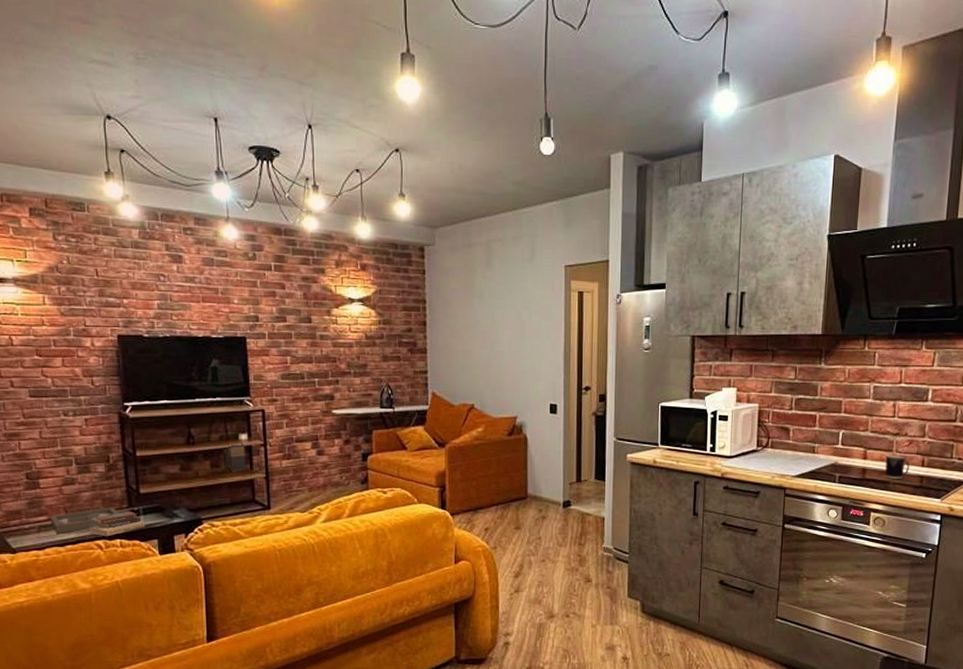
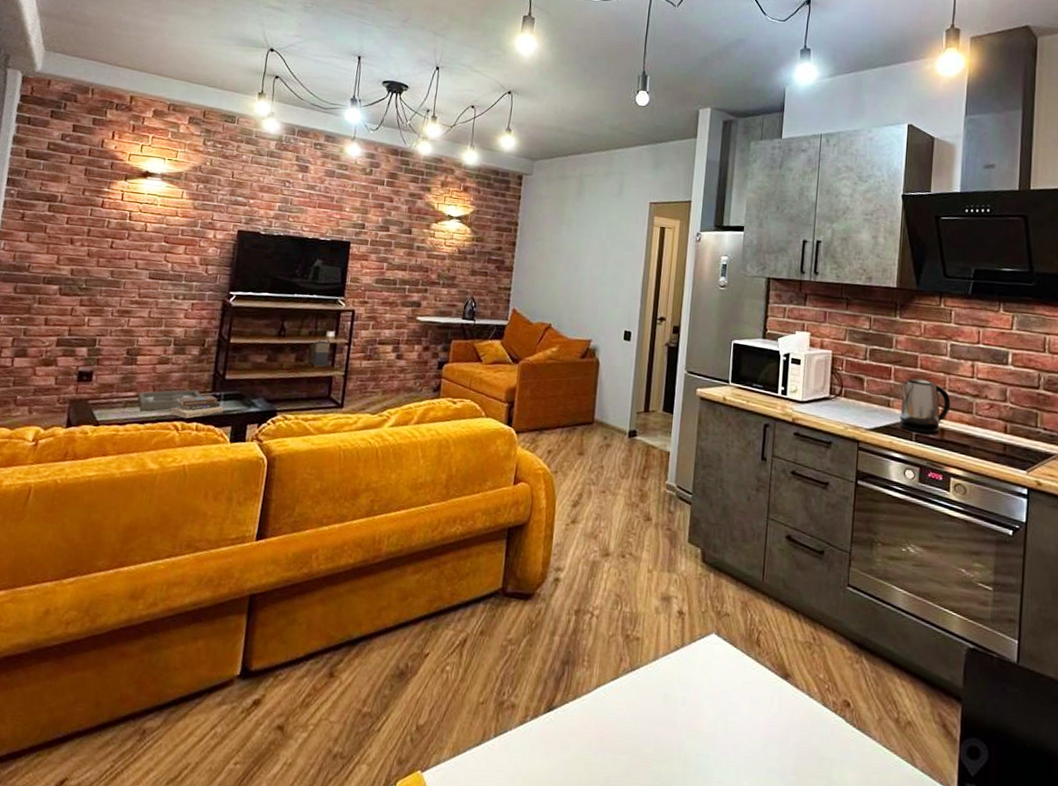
kettle: none [824,423,873,475] -> present [899,378,951,435]
mug: present [885,454,910,479] -> none [964,416,991,444]

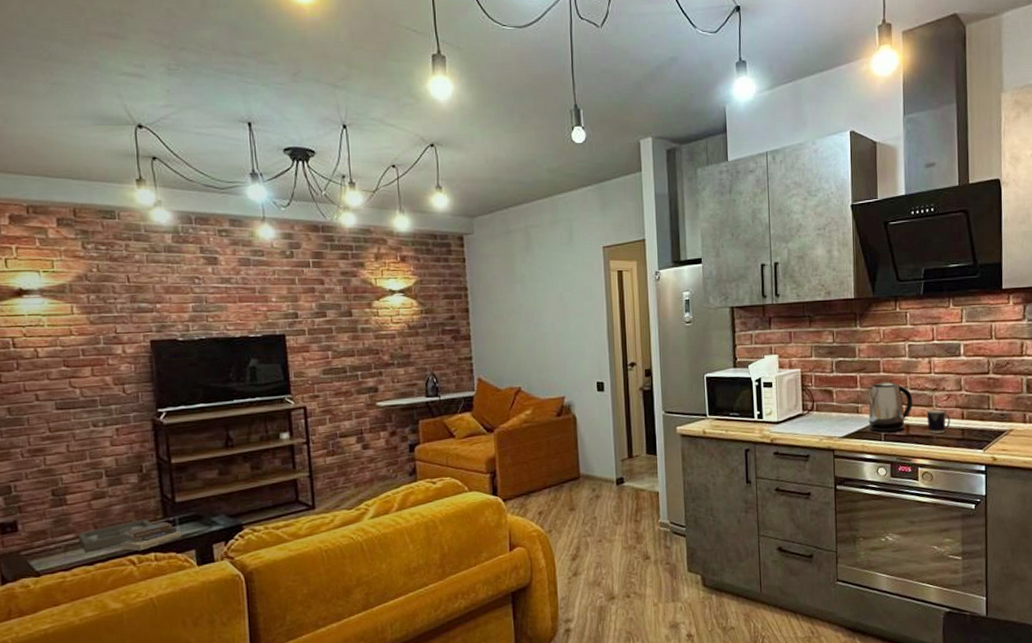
decorative box: present [307,340,330,367] -> none [263,442,288,472]
mug: none [964,416,991,444] -> present [926,409,951,433]

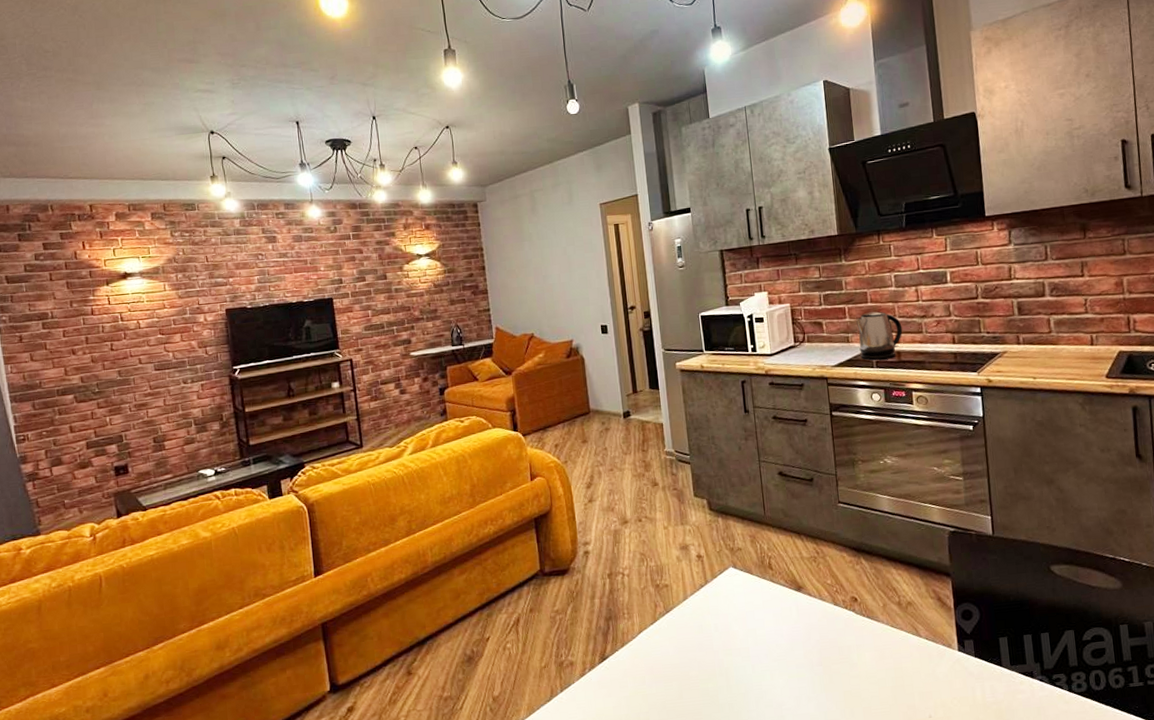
decorative tray: present [78,519,153,553] -> none [174,460,233,490]
books: present [122,522,182,552] -> none [208,462,256,488]
mug: present [926,409,951,433] -> none [917,335,942,359]

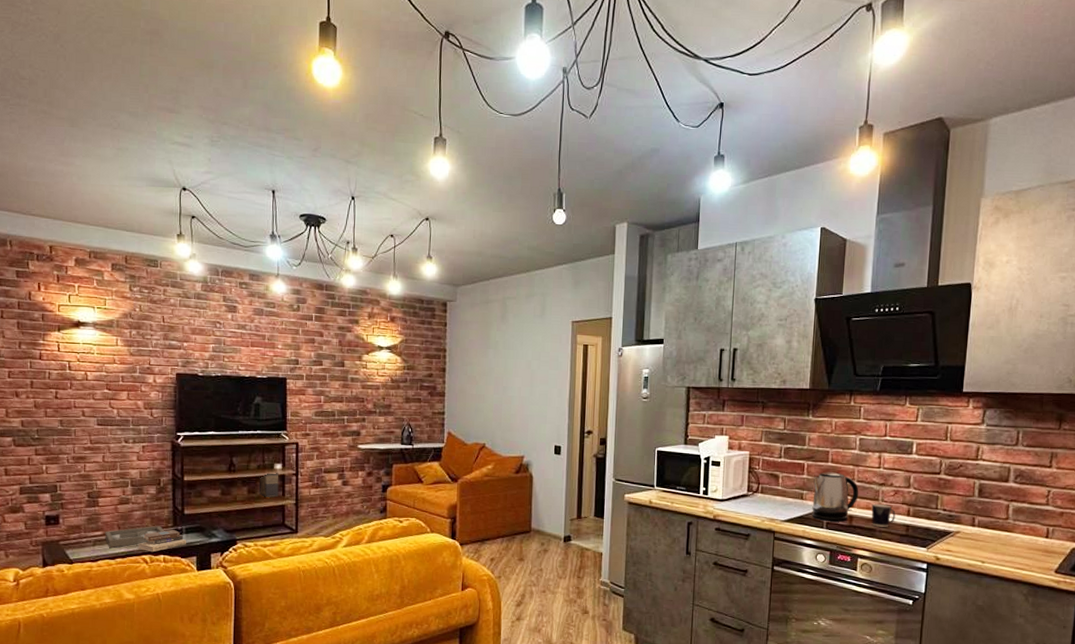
decorative tray: none [174,460,233,490] -> present [105,526,165,549]
books: none [208,462,256,488] -> present [138,530,187,553]
decorative box: none [318,391,340,417] -> present [259,472,279,498]
mug: none [917,335,942,359] -> present [871,503,896,527]

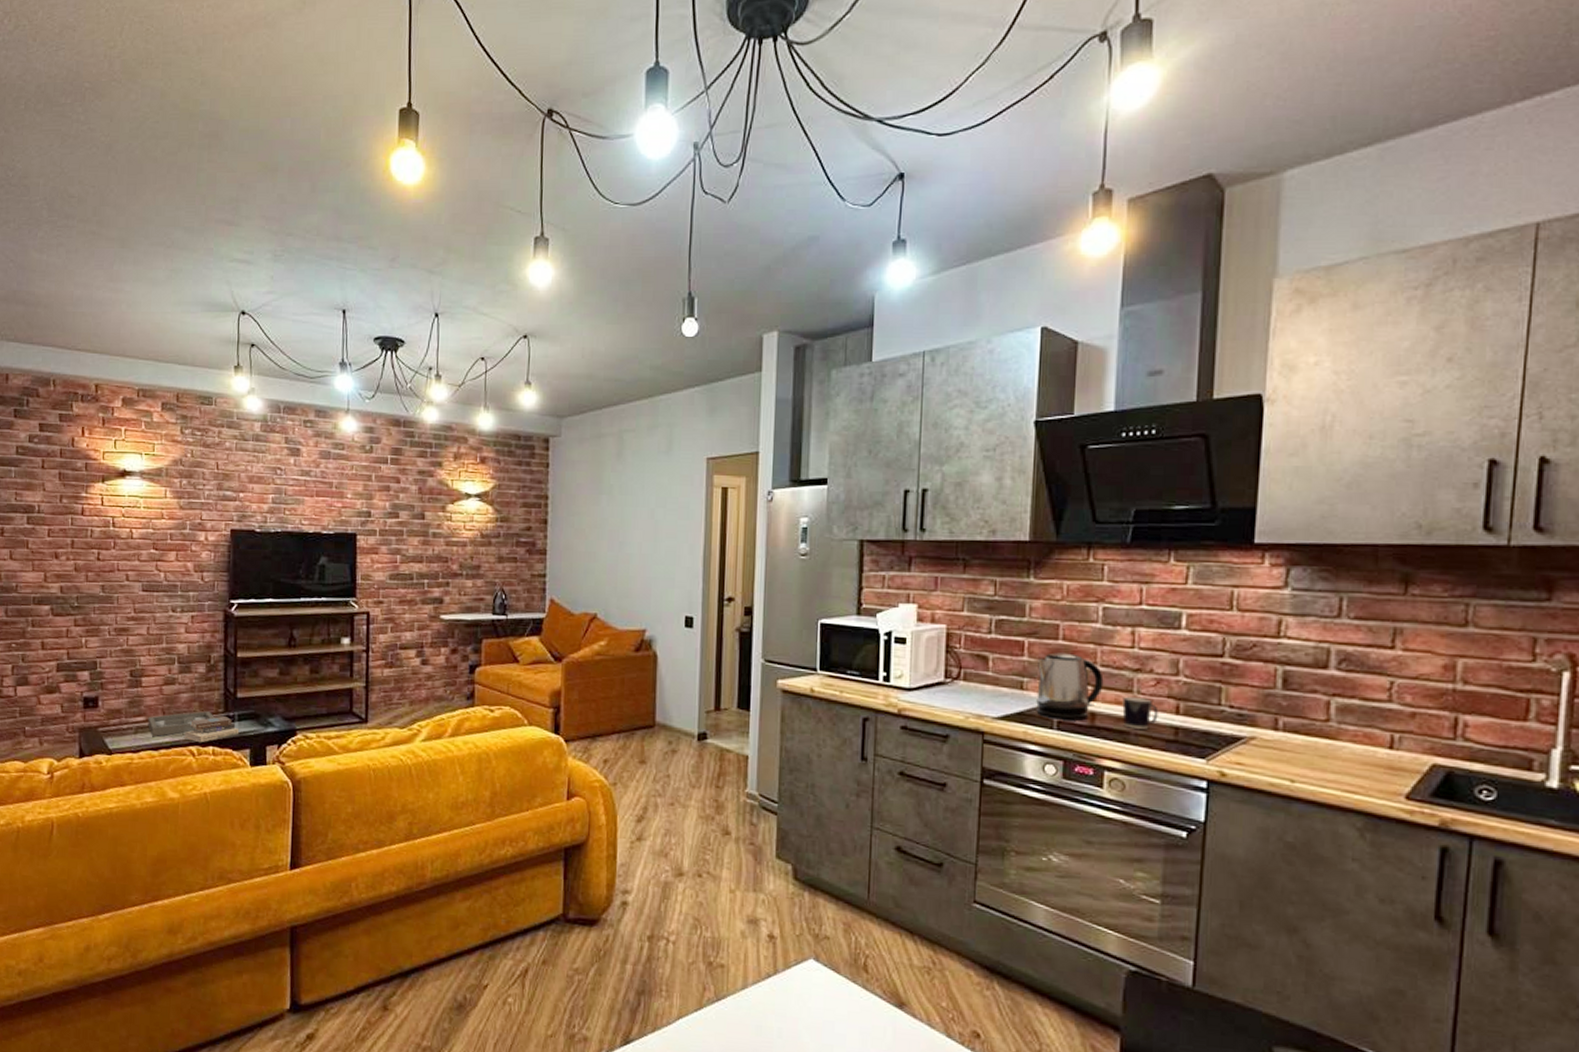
decorative box: present [259,472,279,498] -> none [323,647,347,679]

